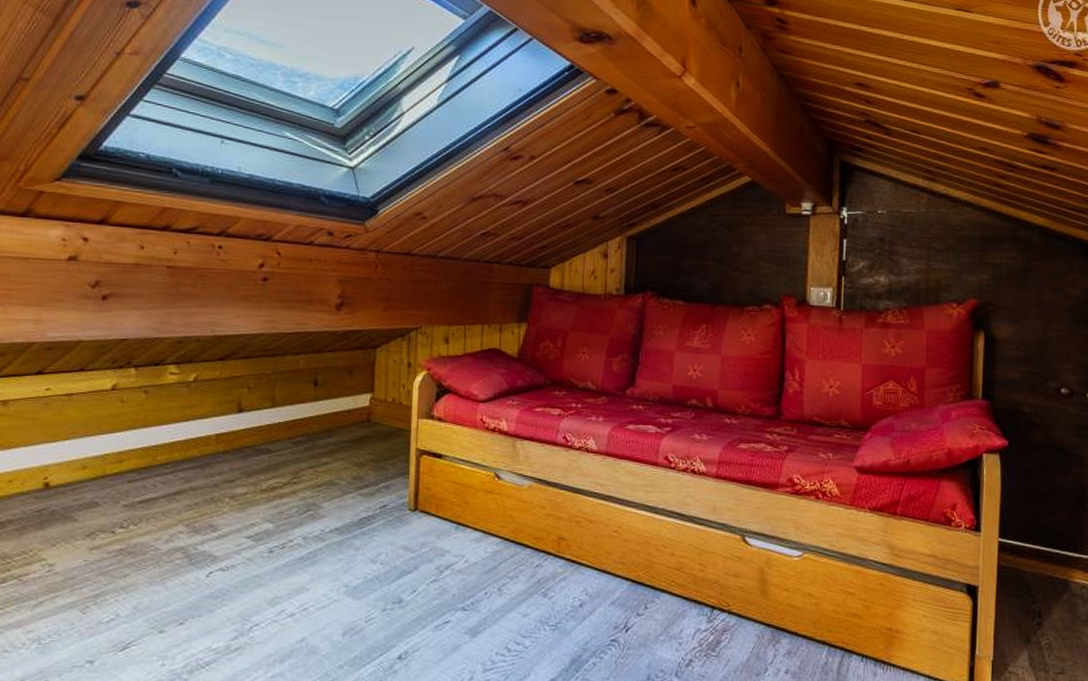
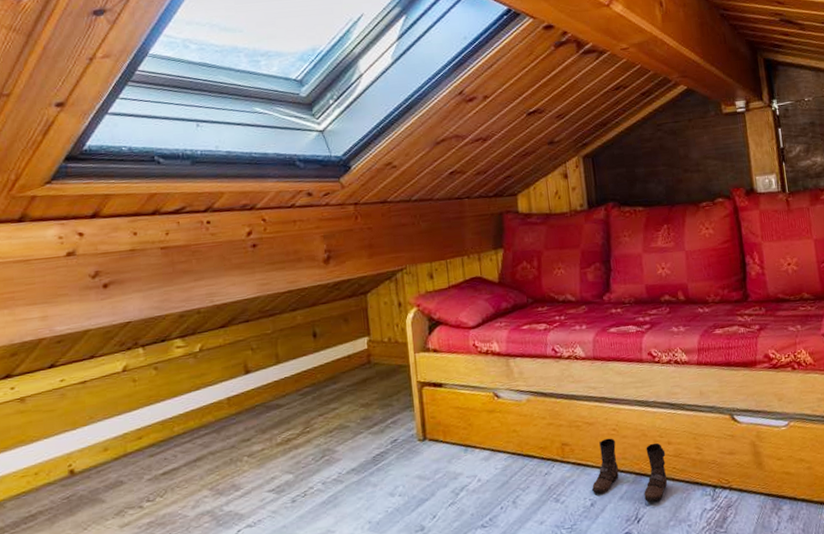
boots: none [582,539,667,613] -> present [591,438,668,502]

